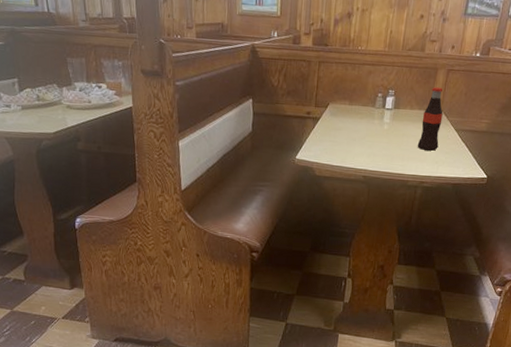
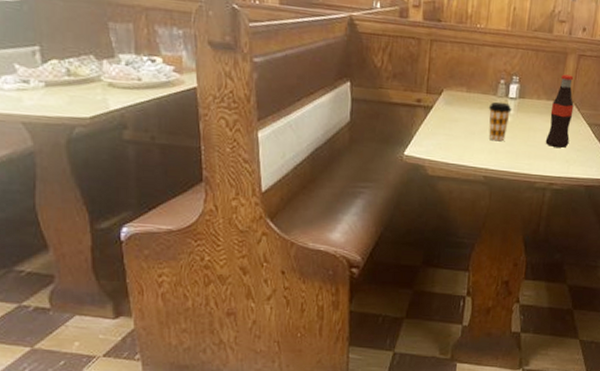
coffee cup: none [367,112,388,147] -> present [488,101,512,142]

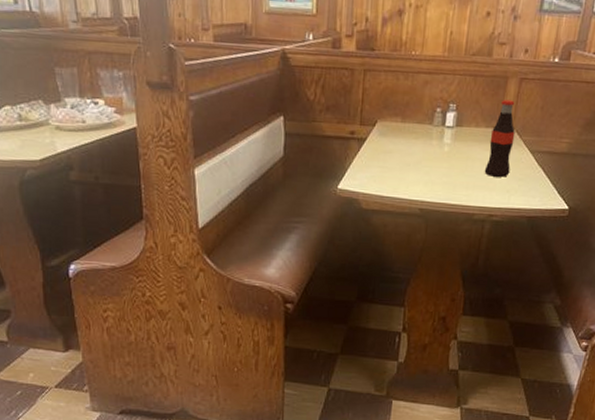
coffee cup: present [488,101,512,142] -> none [424,131,449,173]

